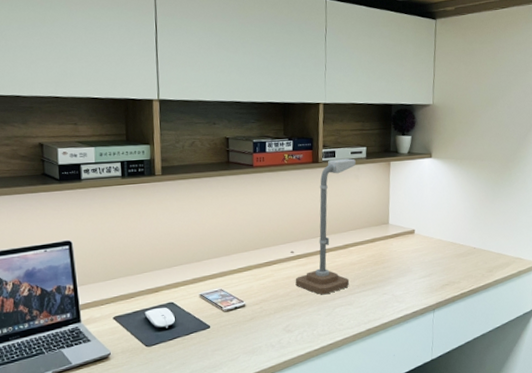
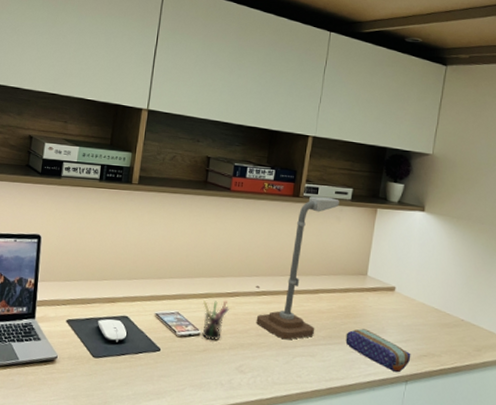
pen holder: none [244,270,269,309] -> present [202,300,229,341]
pencil case: none [377,271,436,304] -> present [345,328,411,373]

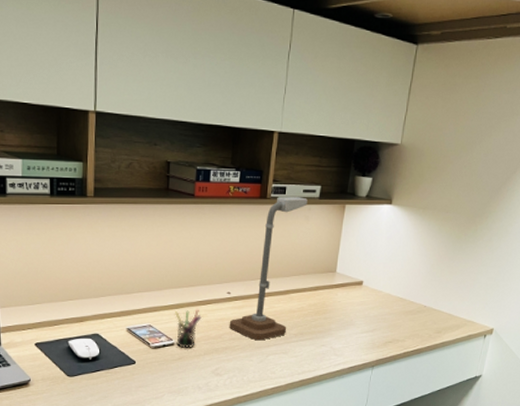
pencil case: present [345,328,411,373] -> none [316,323,377,360]

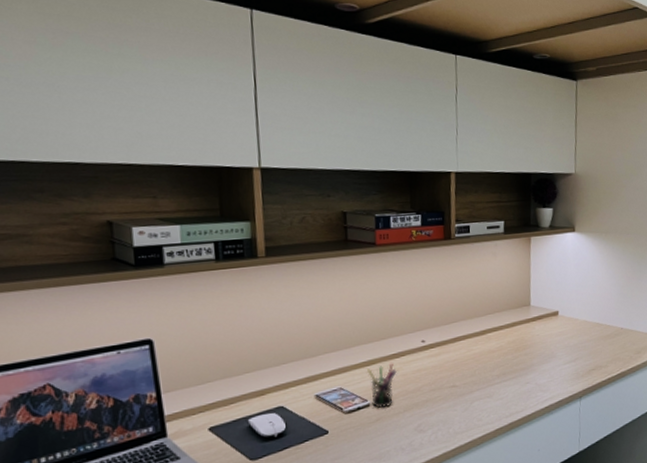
desk lamp: present [229,197,308,341] -> none [427,234,493,388]

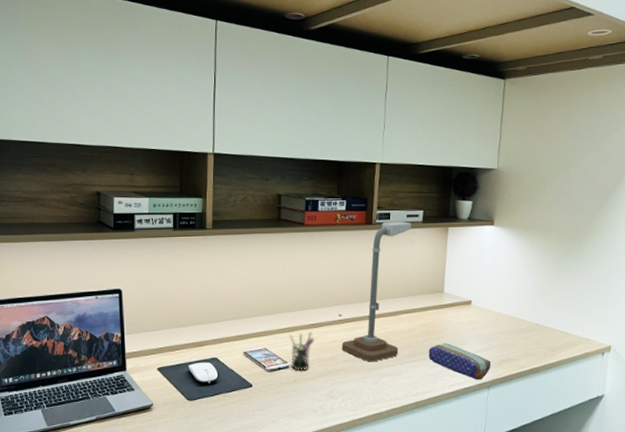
desk lamp: none [427,234,493,388] -> present [341,222,411,362]
pencil case: none [518,358,582,392] -> present [428,343,491,380]

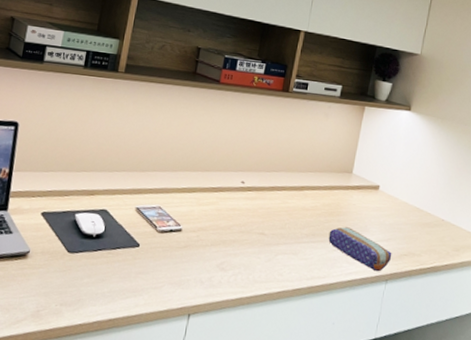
pen holder: present [289,332,315,372] -> none [184,195,213,237]
desk lamp: present [341,222,411,362] -> none [239,92,328,237]

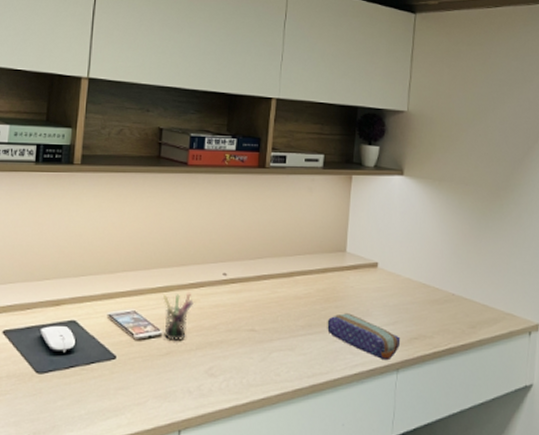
pen holder: none [184,195,213,237] -> present [163,293,194,342]

